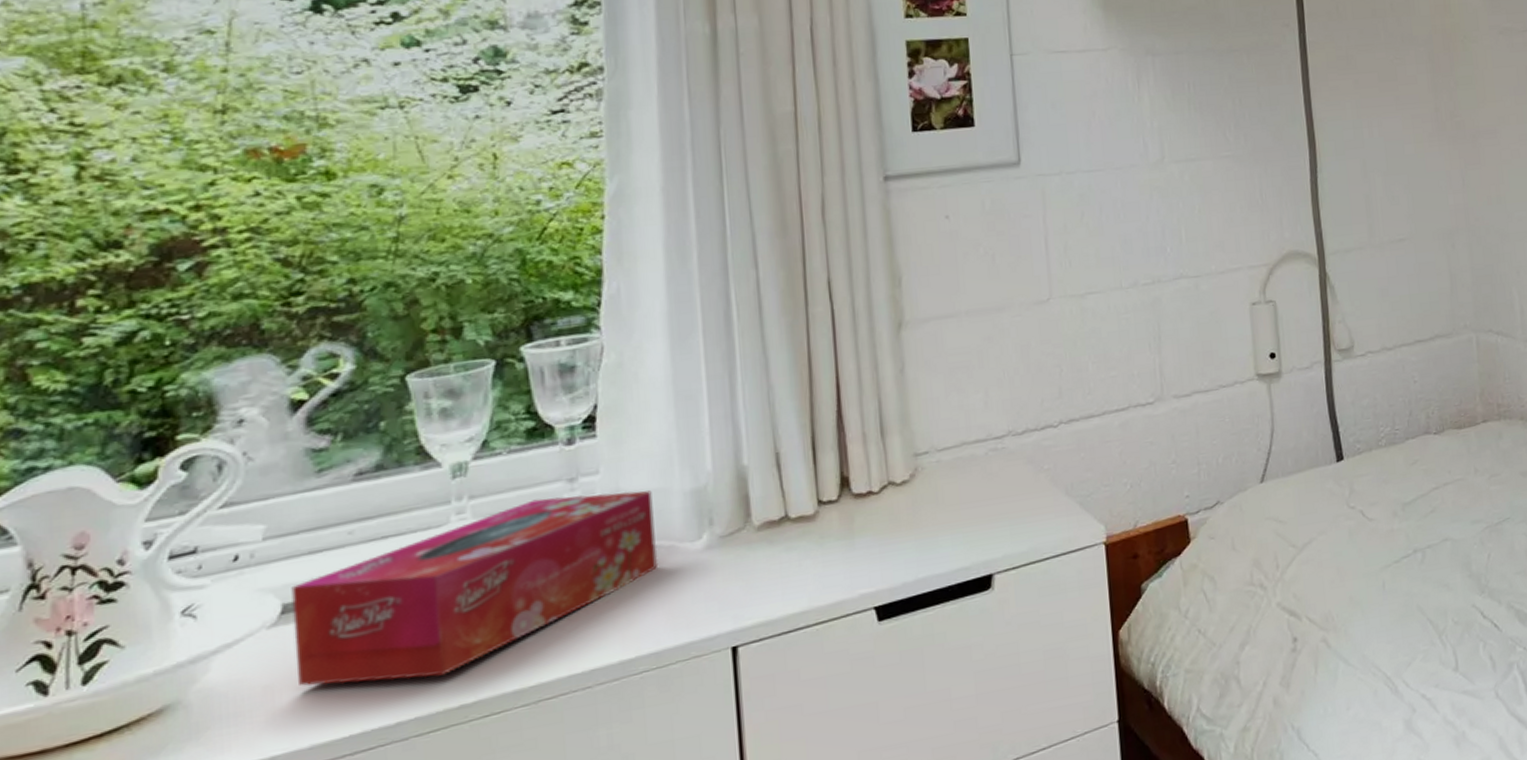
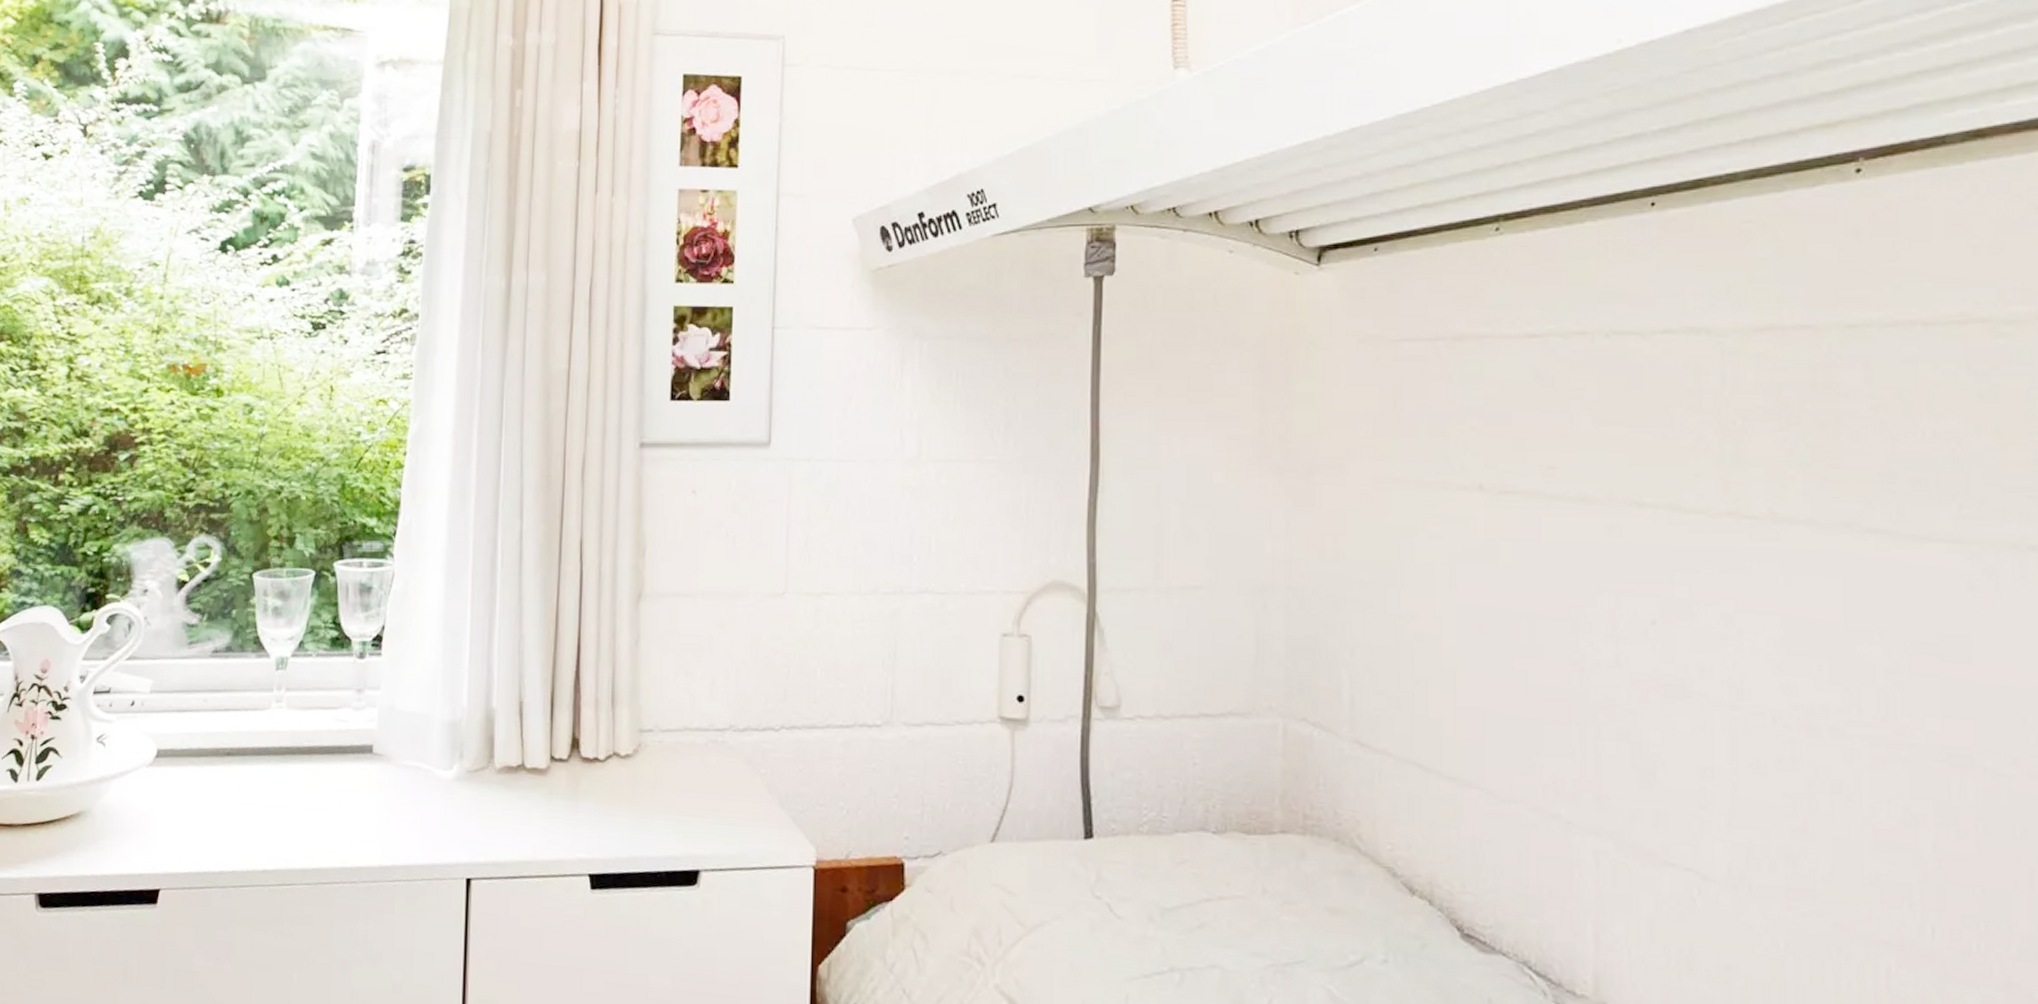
tissue box: present [291,490,659,686] -> none [161,702,418,840]

